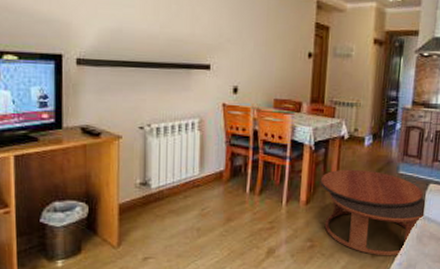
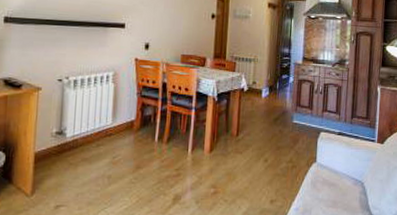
coffee table: present [320,169,425,256] -> none [222,119,317,202]

